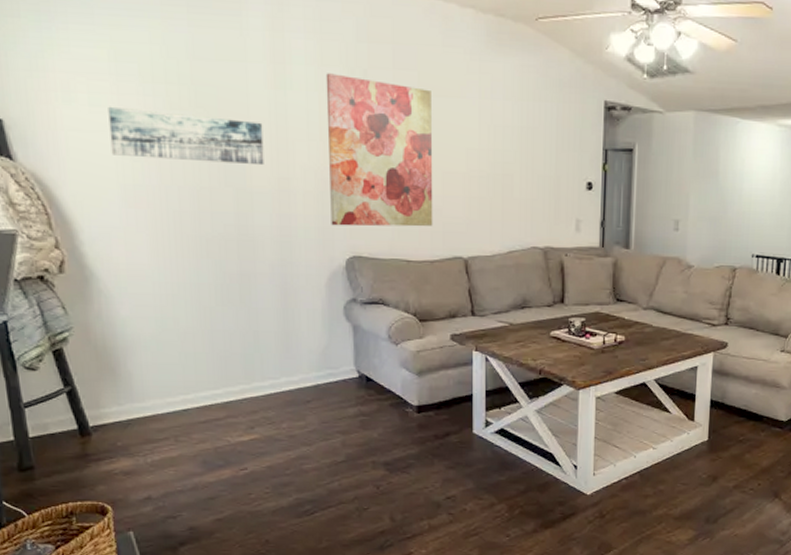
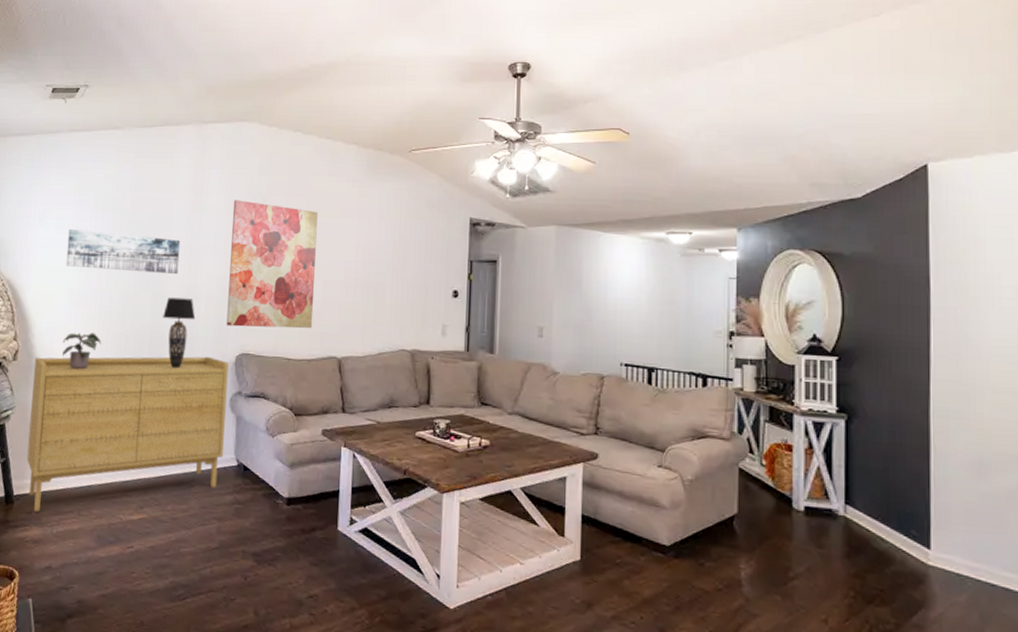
sideboard: none [88,261,342,442] -> present [27,356,229,512]
potted plant: none [123,237,175,281] -> present [62,332,101,370]
table lamp: none [251,193,293,276] -> present [163,297,196,369]

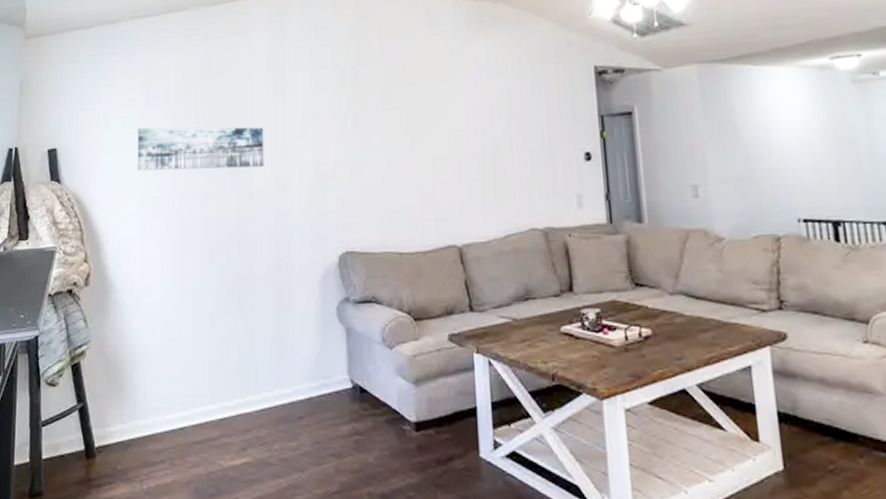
sideboard: present [27,356,229,512] -> none [107,259,335,466]
potted plant: present [62,332,101,370] -> none [139,244,183,290]
table lamp: present [163,297,196,369] -> none [251,193,289,277]
wall art: present [226,200,318,329] -> none [320,74,425,221]

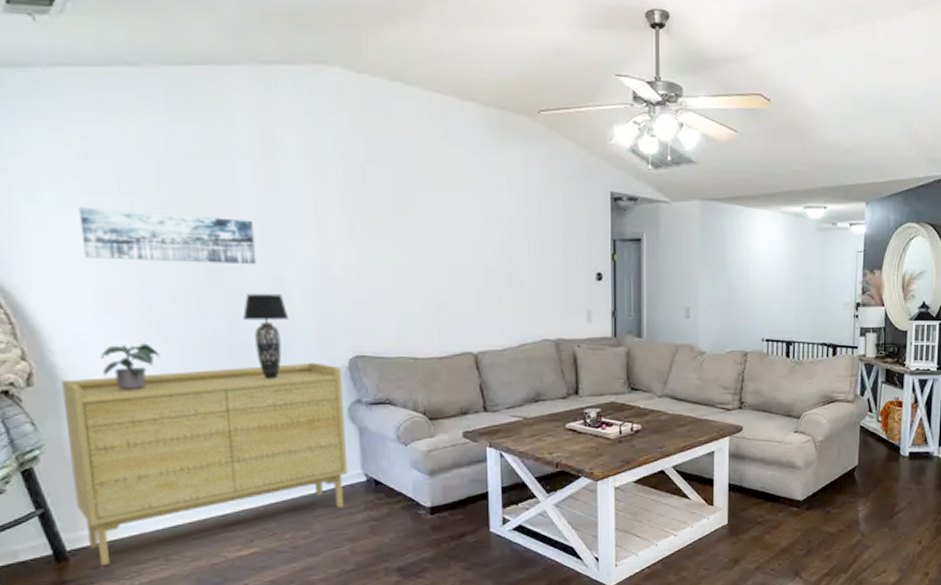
sideboard: none [107,259,335,466] -> present [61,362,349,566]
potted plant: none [139,244,183,290] -> present [100,343,160,391]
table lamp: none [251,193,289,277] -> present [243,294,289,380]

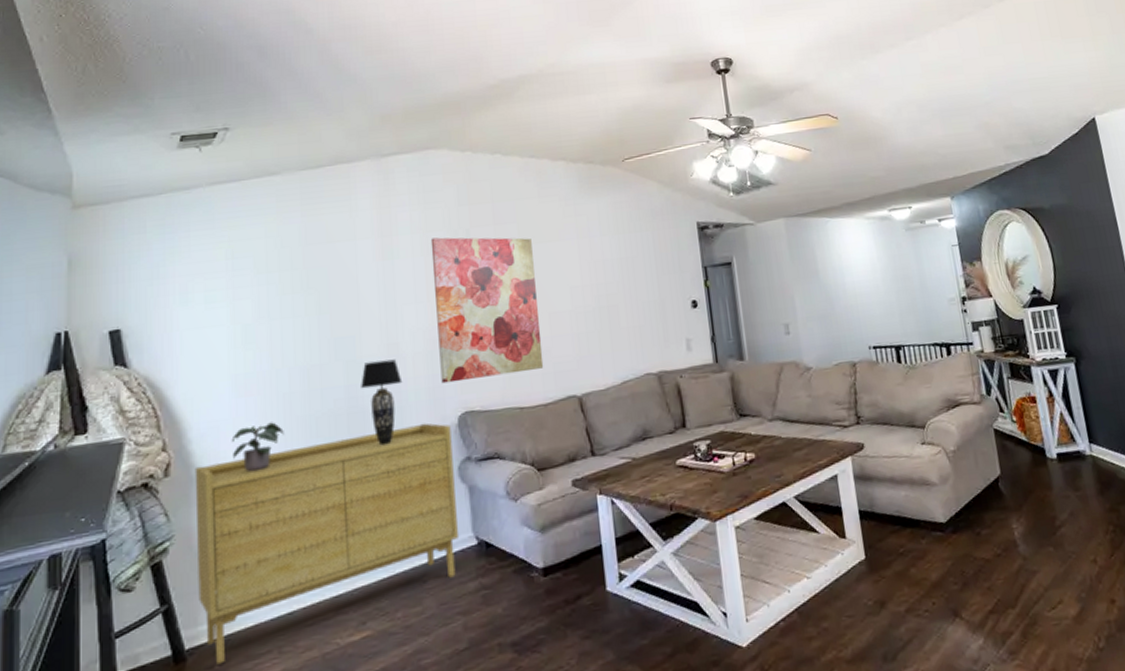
wall art: present [79,206,256,265] -> none [223,293,374,347]
wall art: none [320,168,440,325] -> present [430,237,544,384]

